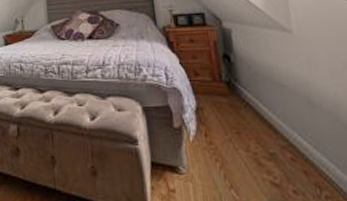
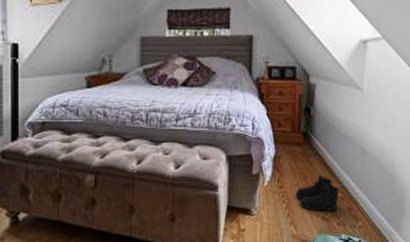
boots: none [229,129,290,177] -> present [295,174,339,213]

